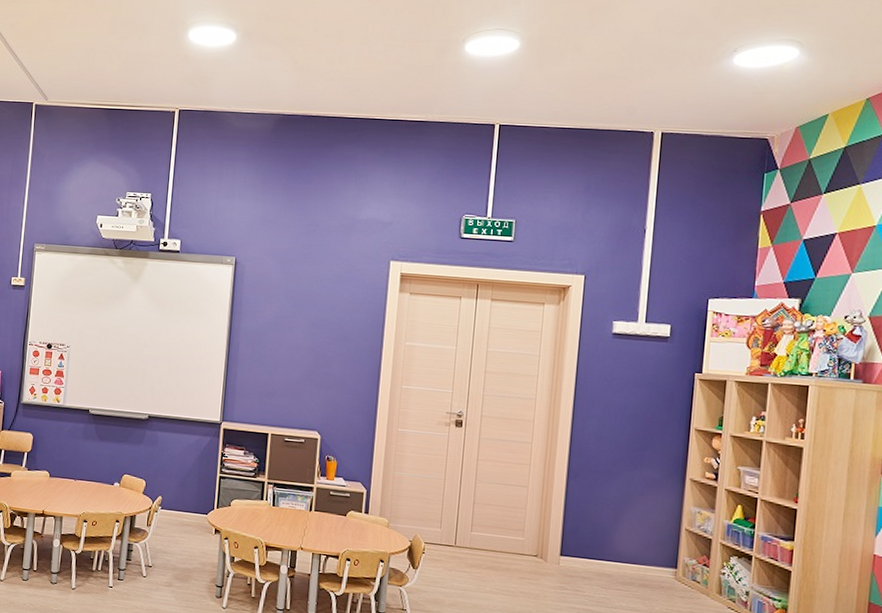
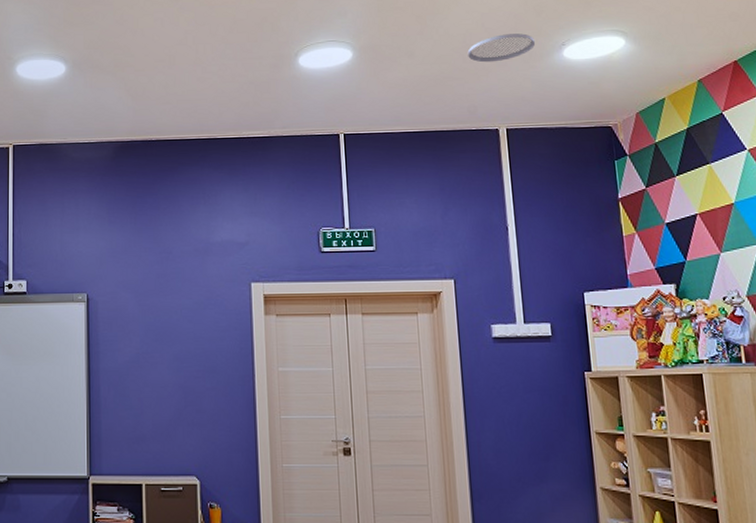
ceiling vent: none [635,35,708,64] -> present [467,33,536,63]

